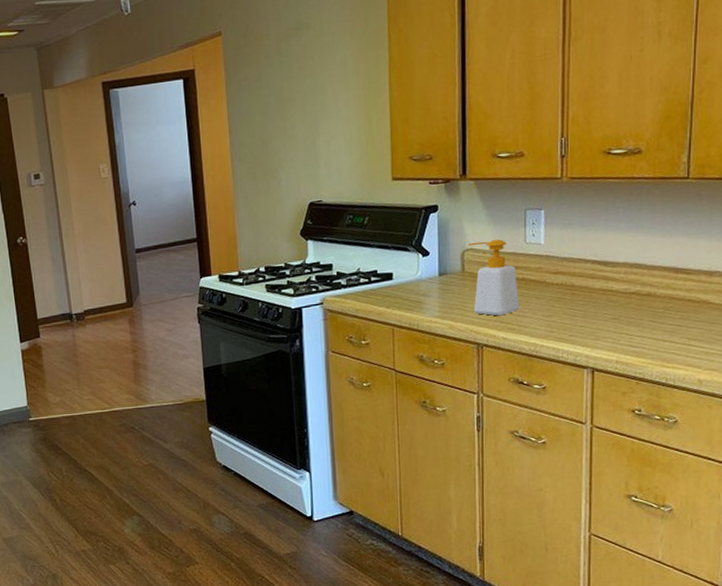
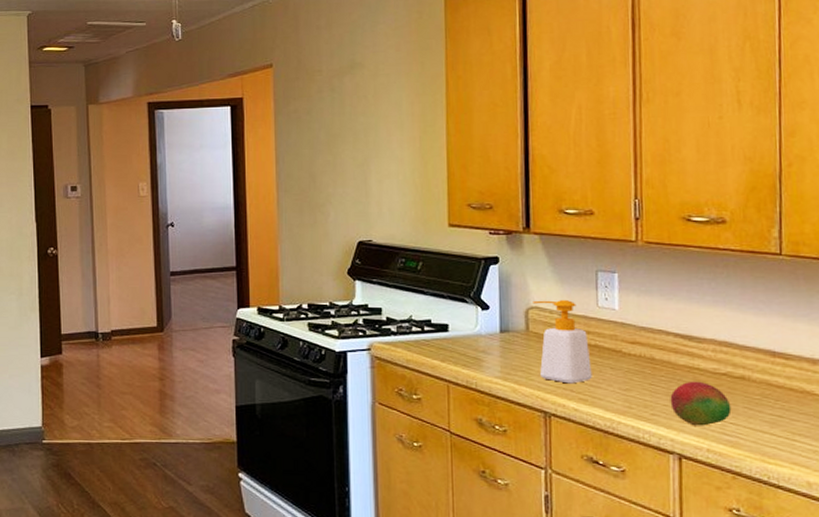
fruit: none [586,301,638,342] -> present [670,381,732,426]

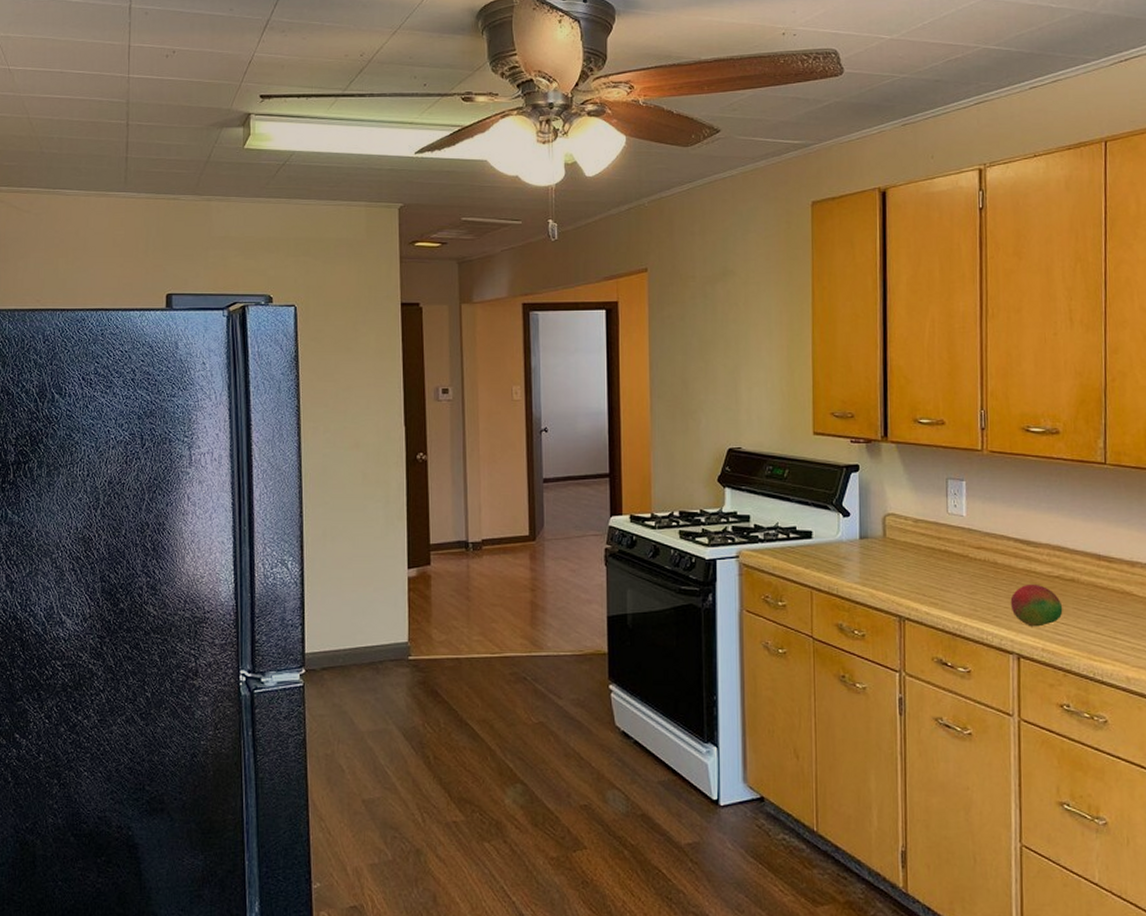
soap bottle: present [533,300,592,384] -> none [890,507,942,588]

